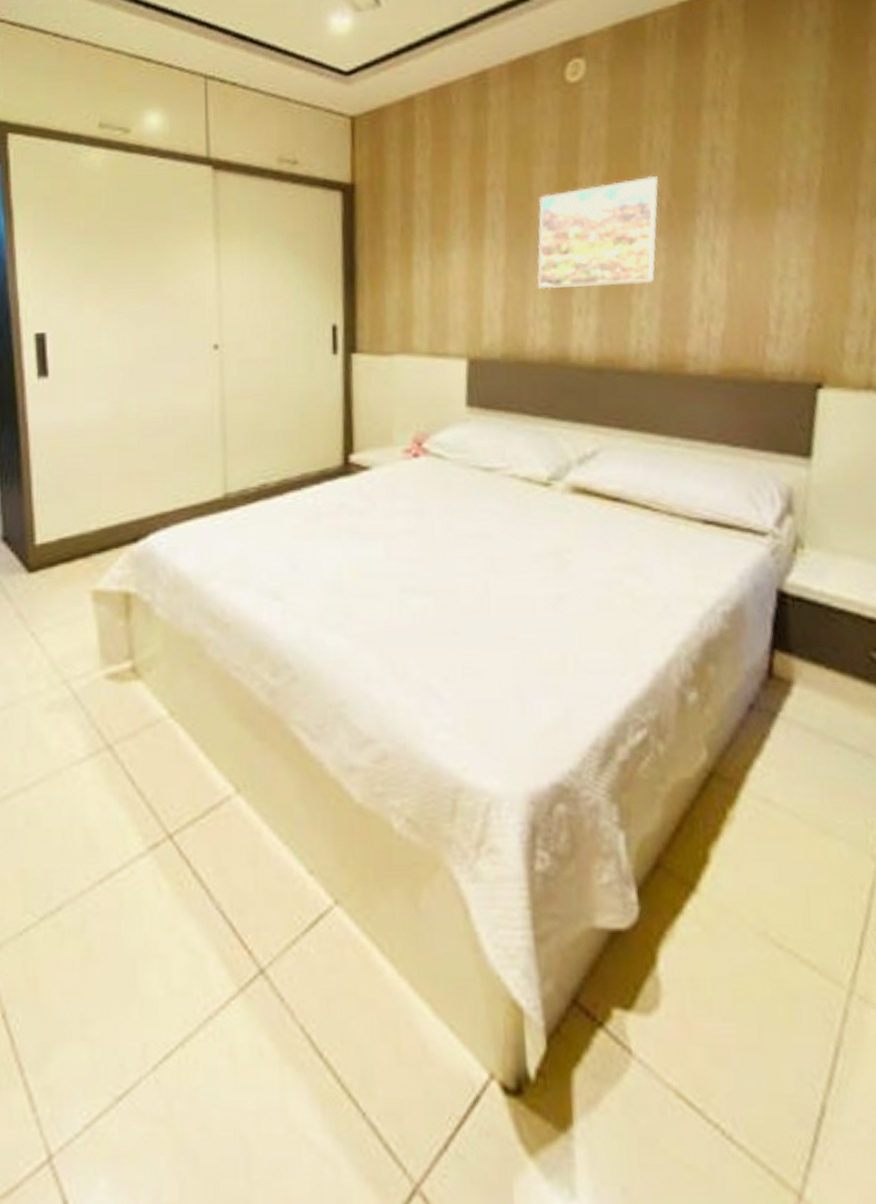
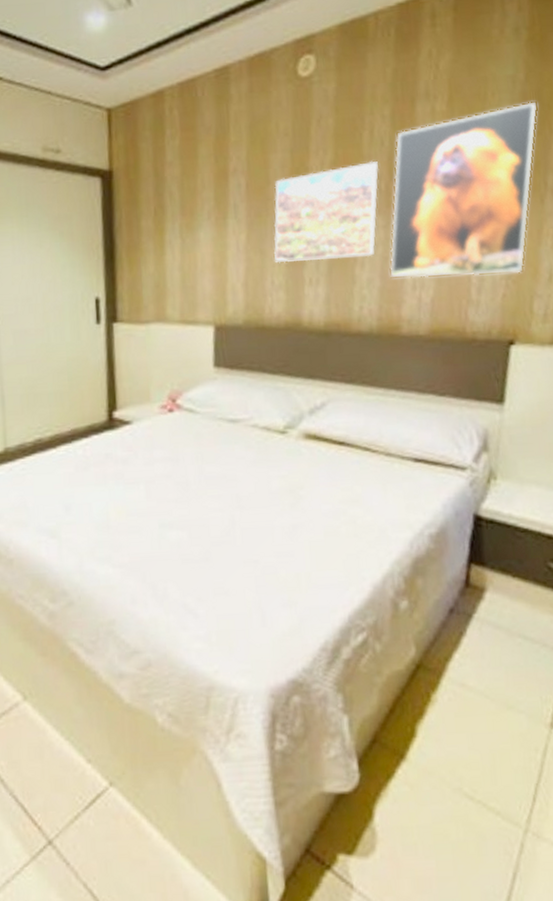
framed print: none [671,111,846,310] -> present [389,102,539,279]

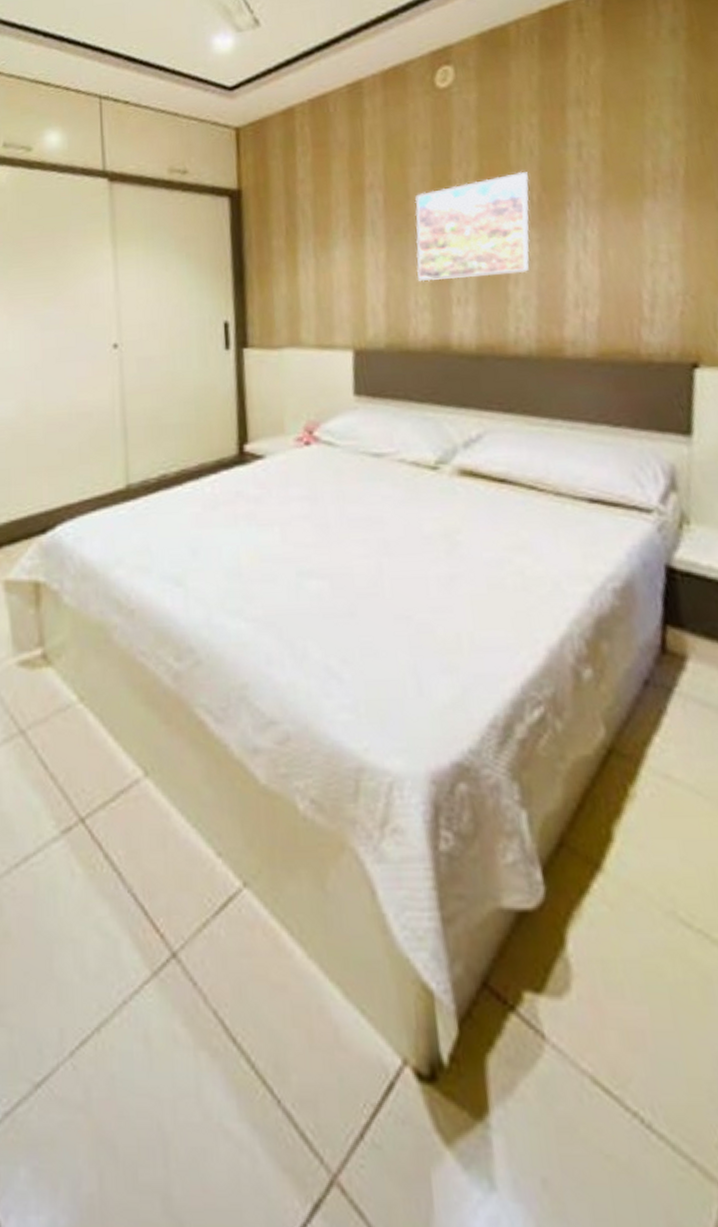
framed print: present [389,102,539,279] -> none [545,104,705,297]

